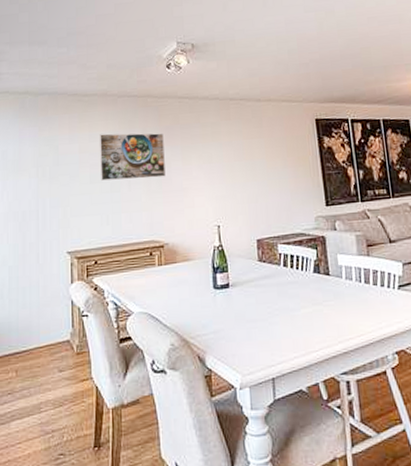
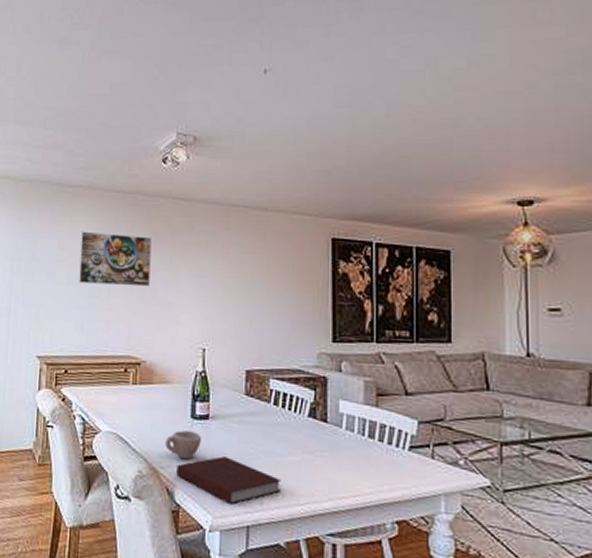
cup: none [193,300,225,327] -> present [165,430,201,460]
notebook: none [205,319,298,362] -> present [176,456,281,505]

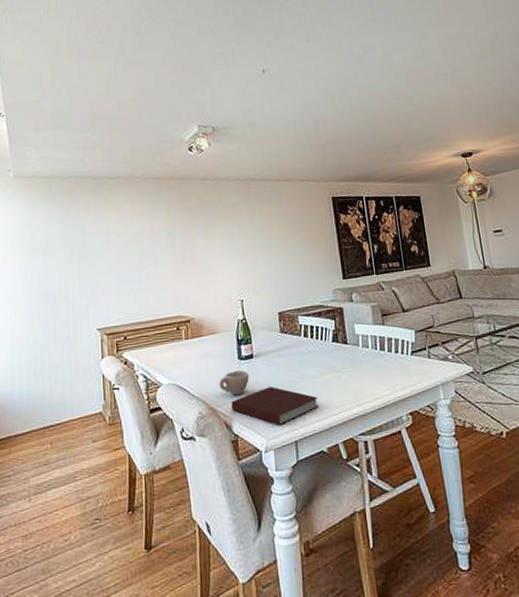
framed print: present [79,231,152,287] -> none [125,213,190,260]

